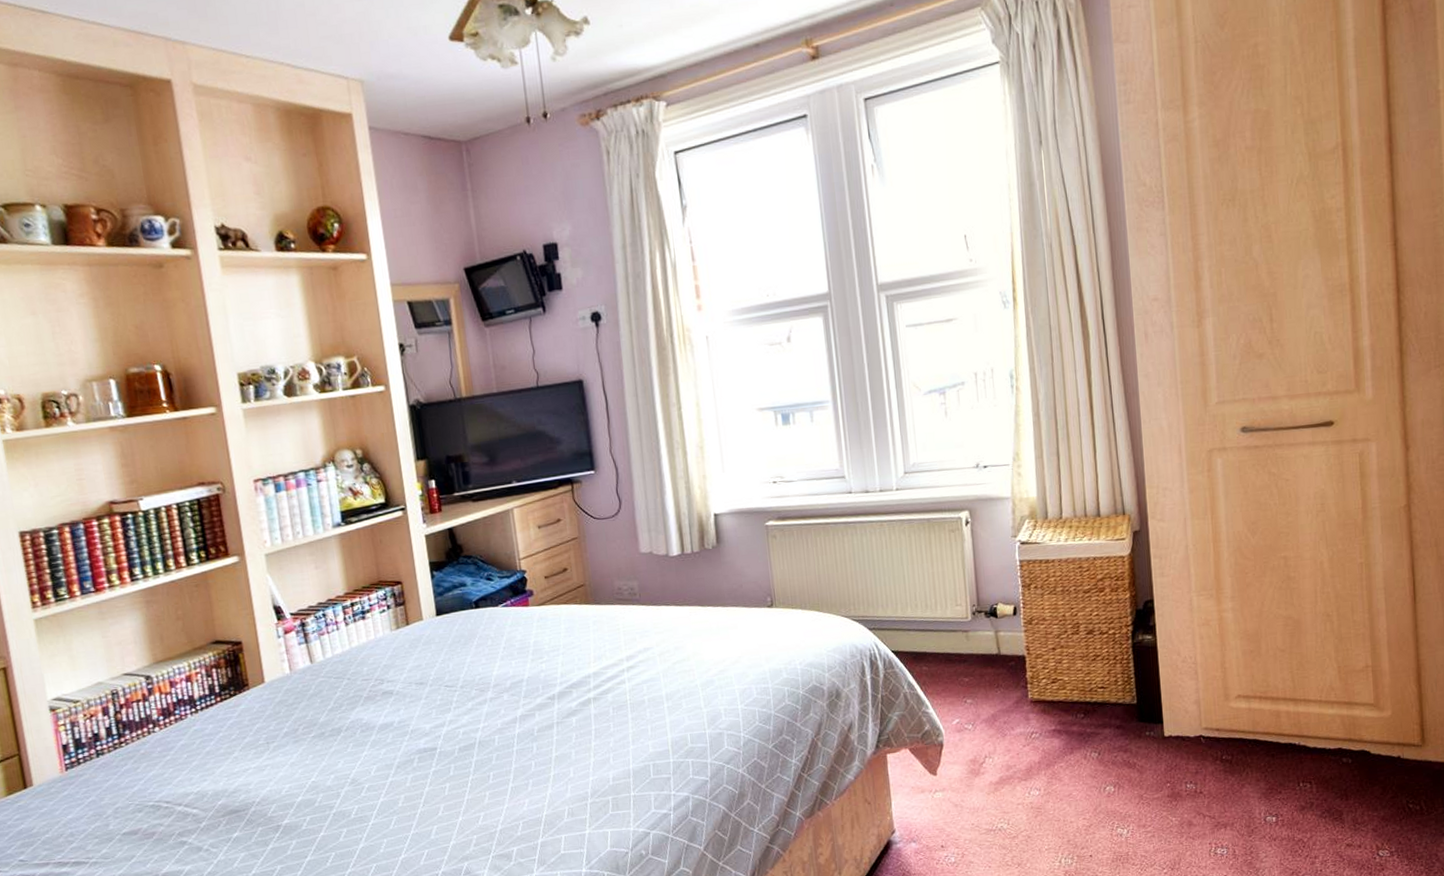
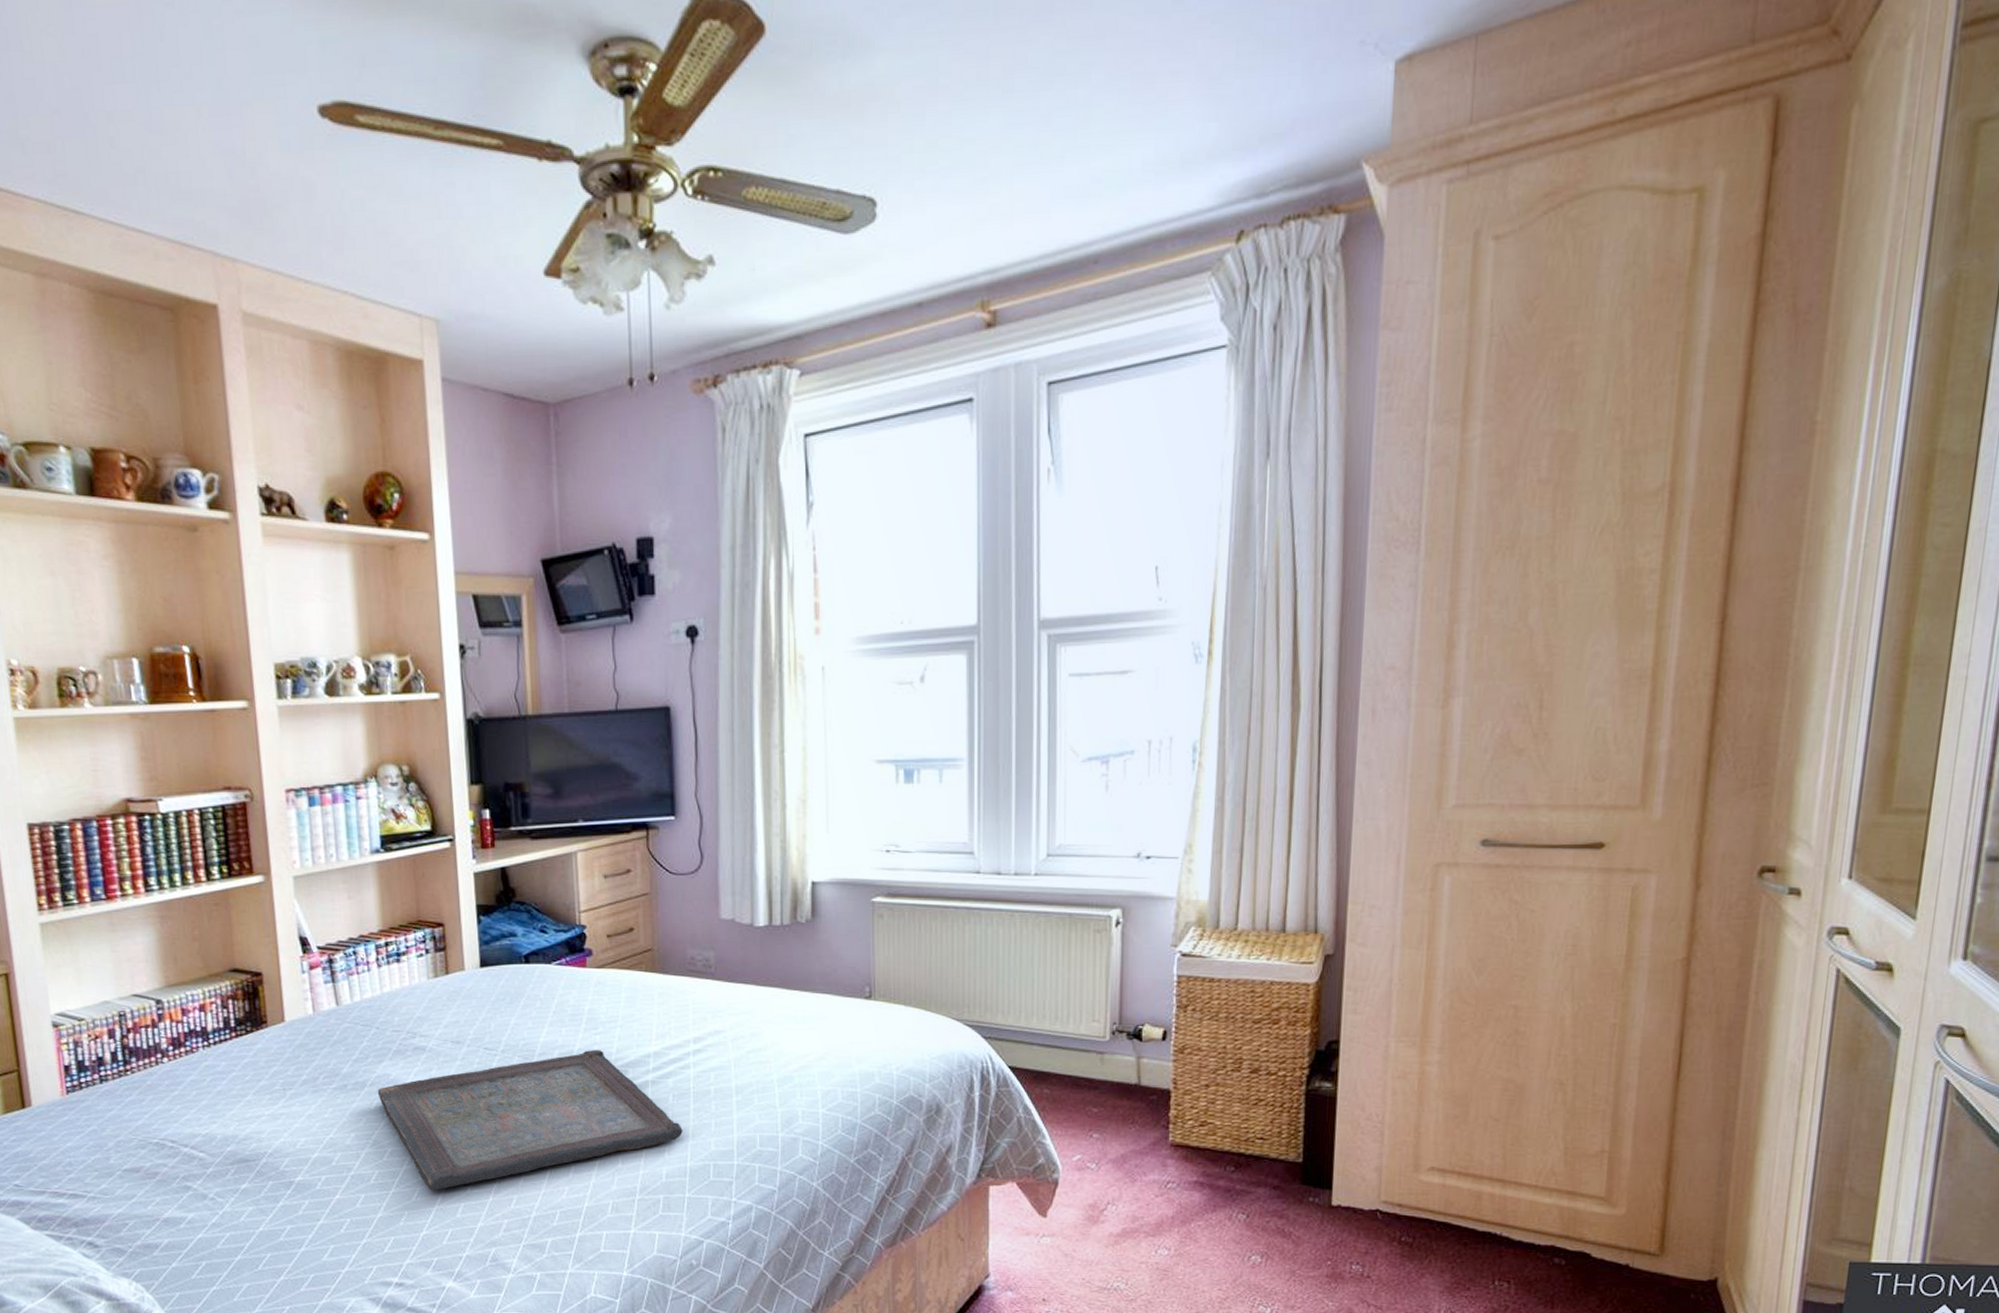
serving tray: none [352,675,624,817] -> present [377,1049,683,1190]

